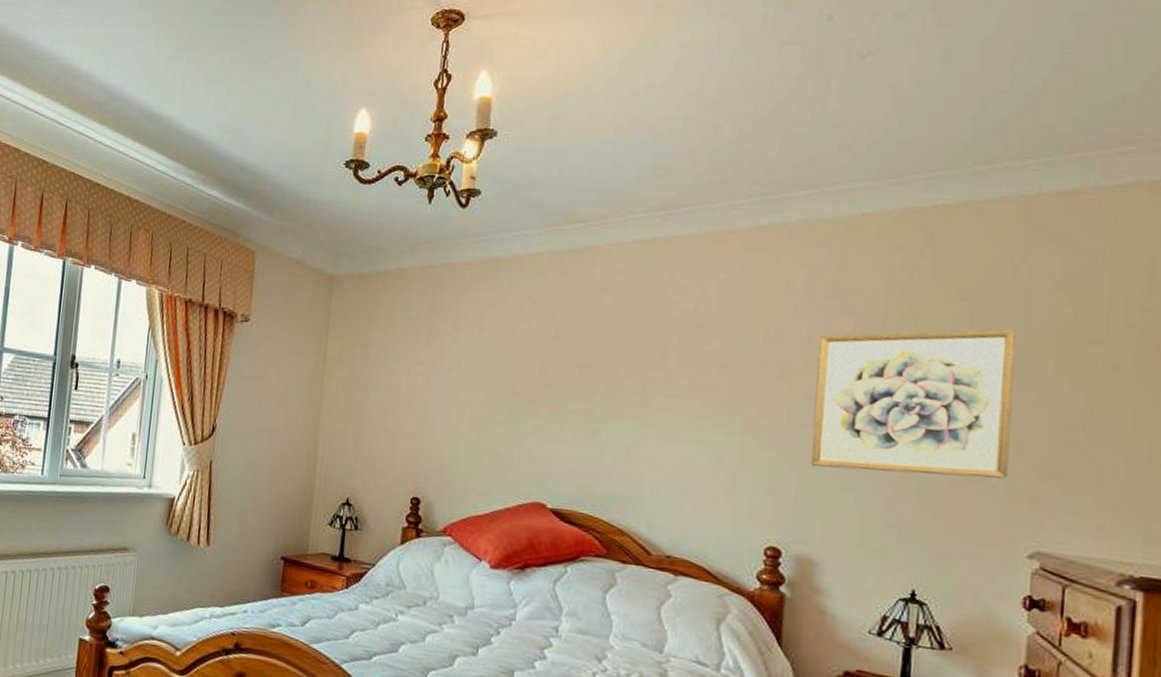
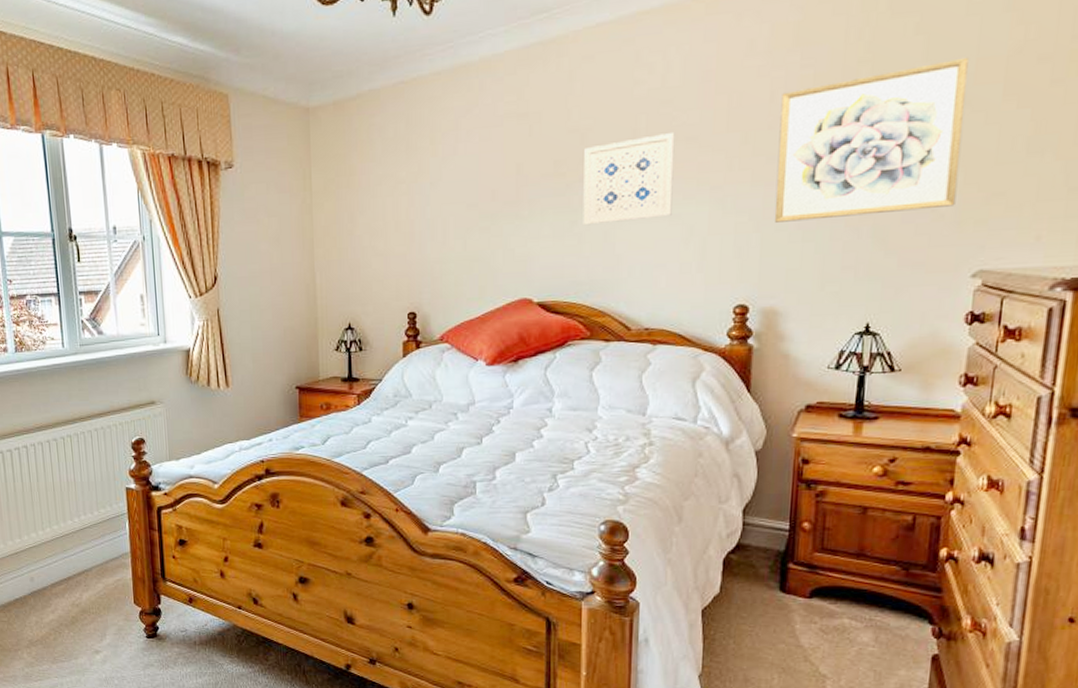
wall art: none [605,356,708,441] -> present [583,133,675,226]

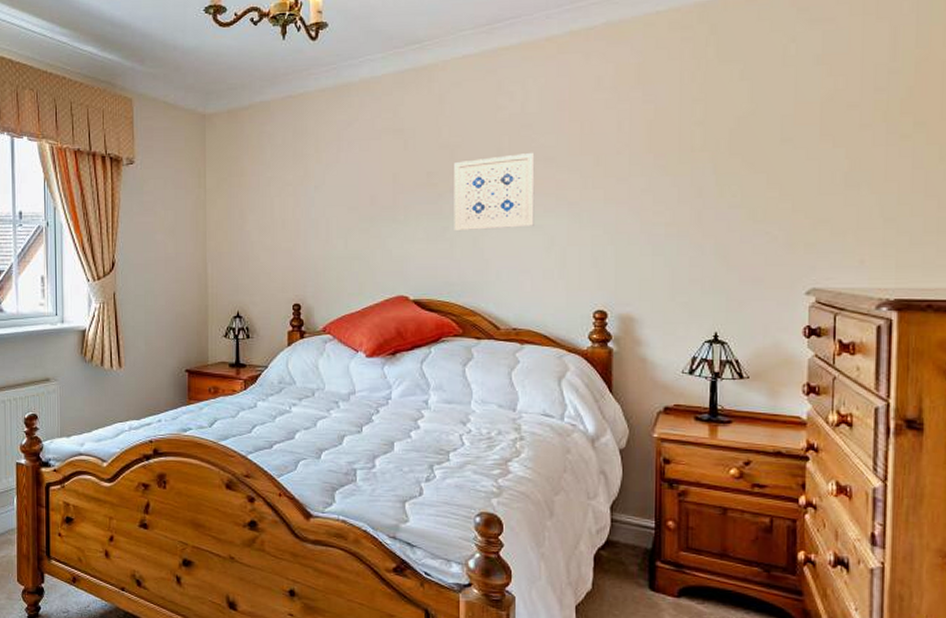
wall art: present [774,57,969,223] -> none [626,101,788,237]

